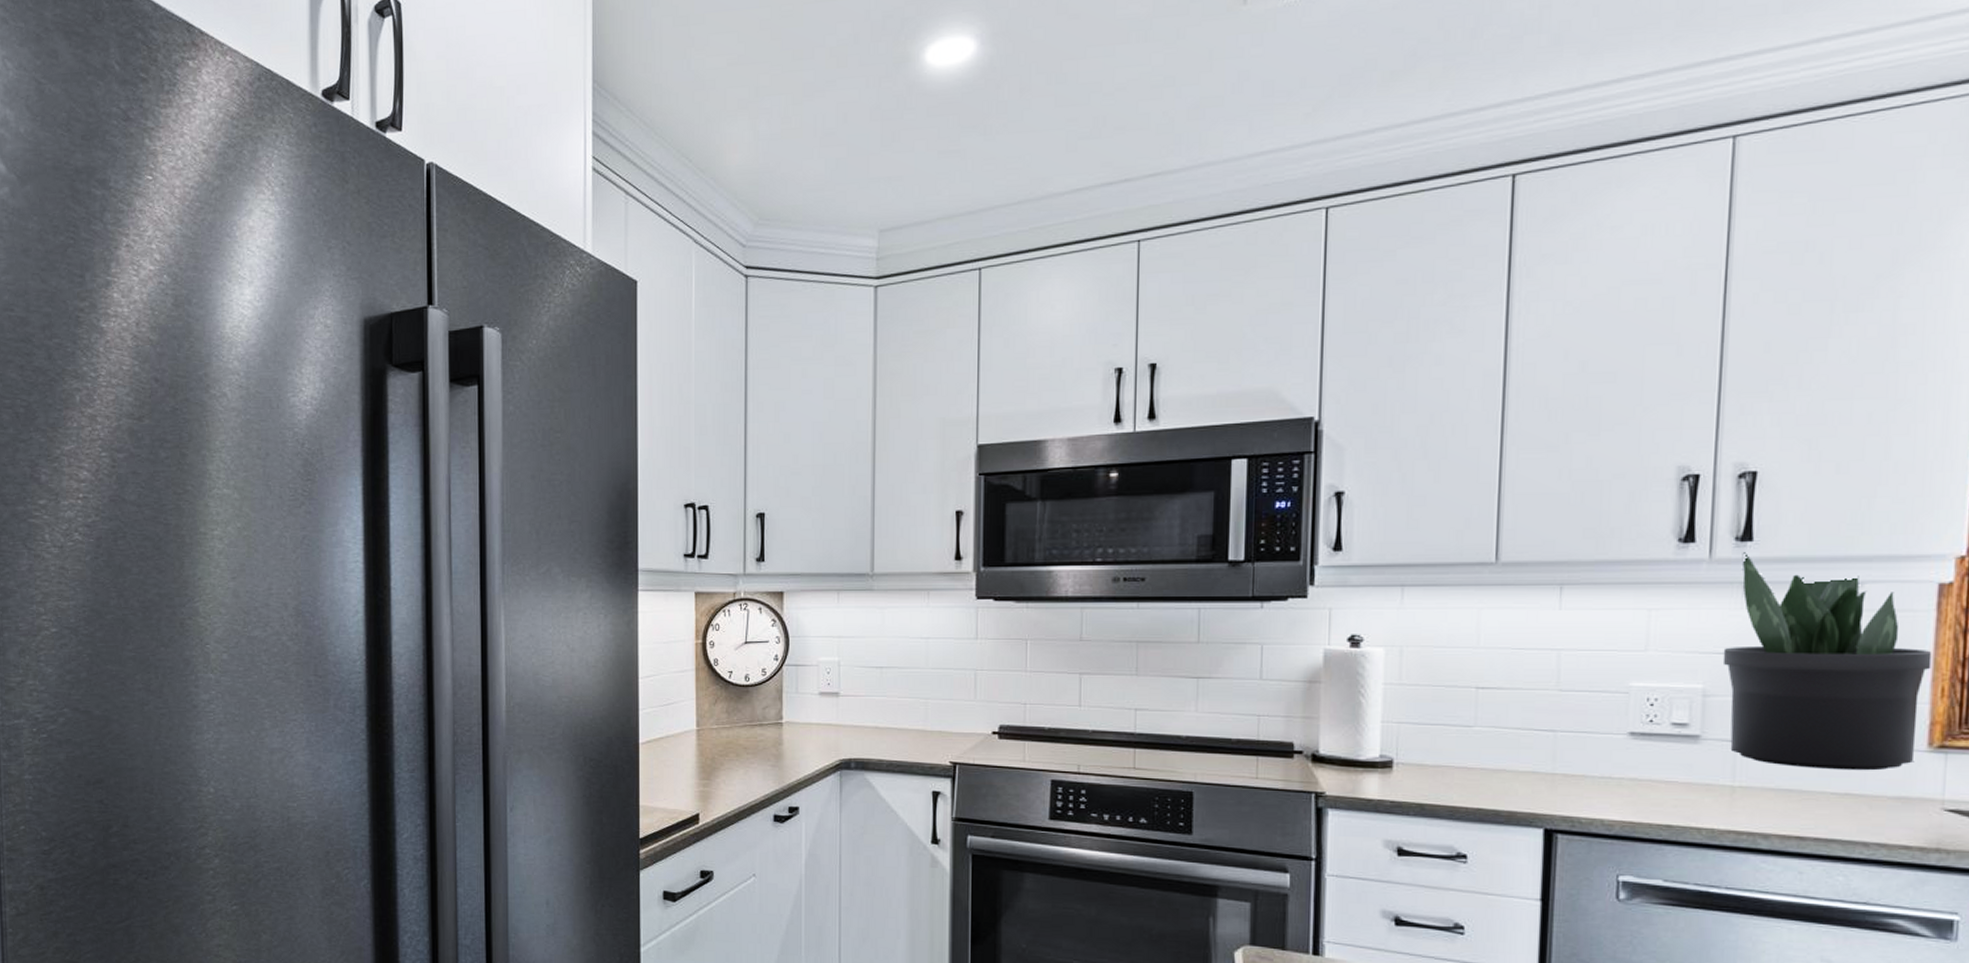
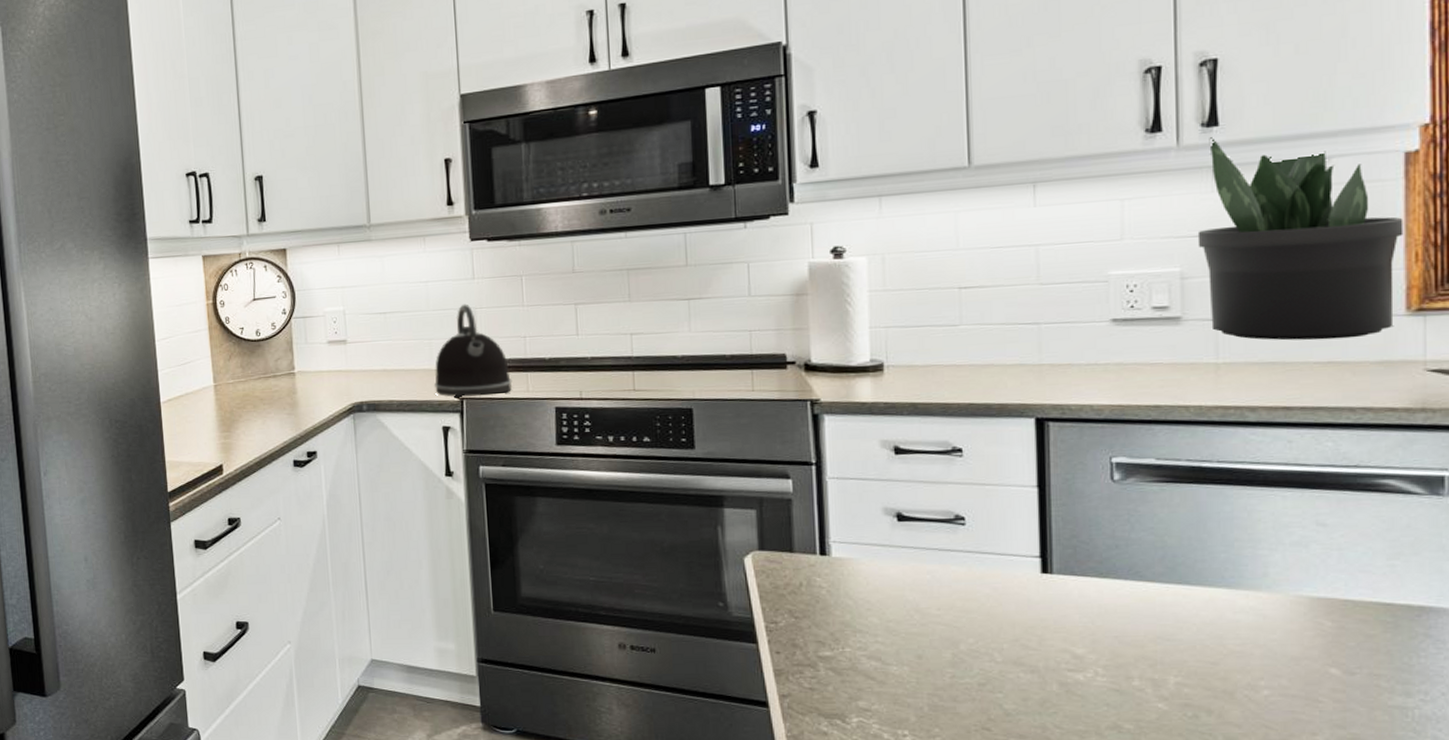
kettle: none [926,664,1009,763] -> present [433,303,513,398]

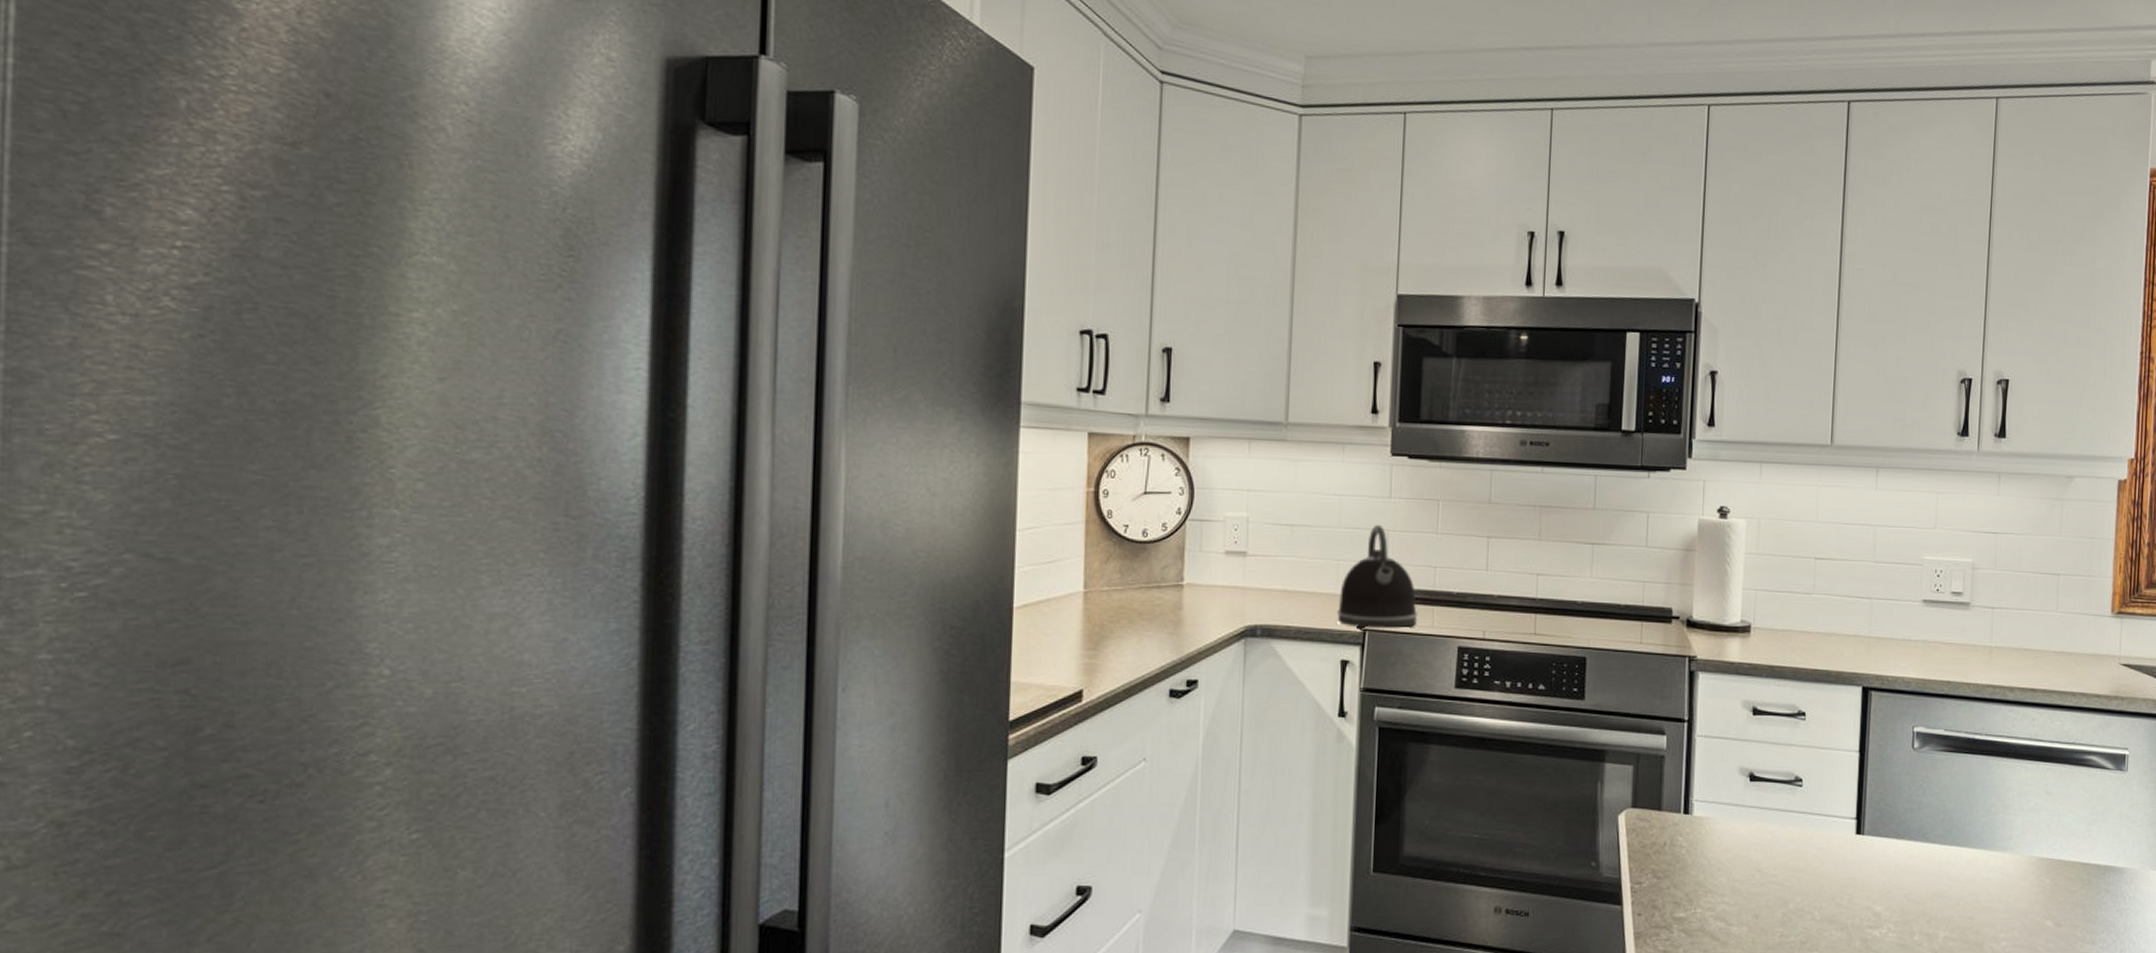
planter: present [1197,137,1404,341] -> none [1985,447,2114,633]

